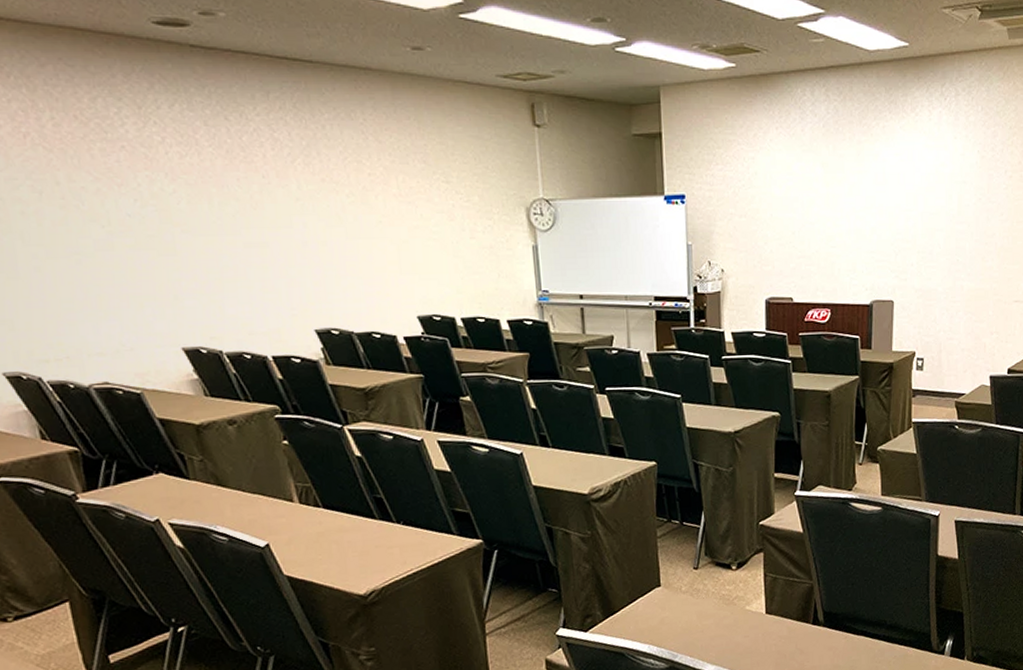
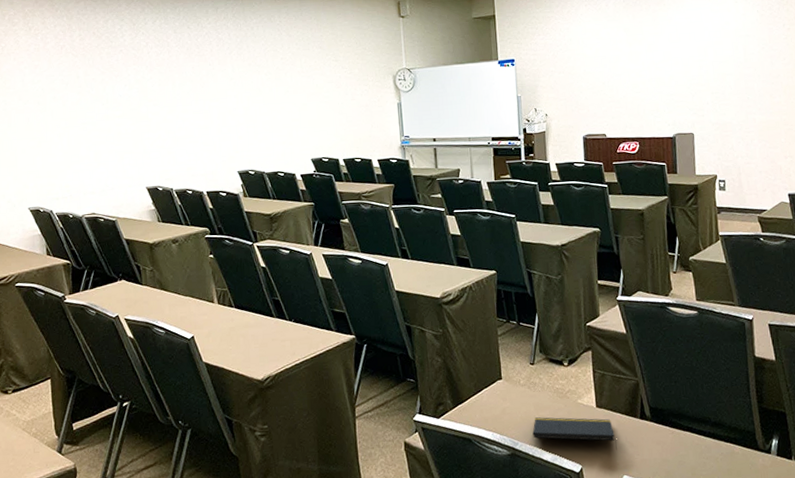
notepad: none [694,625,786,658] -> present [532,417,617,450]

